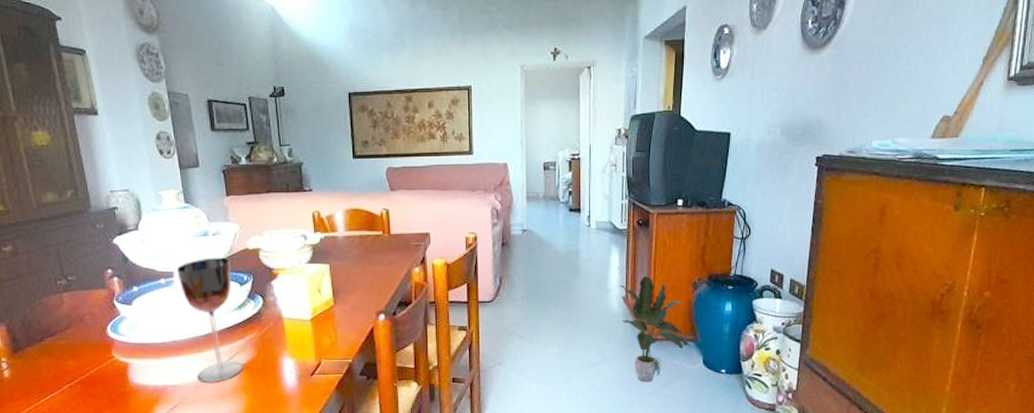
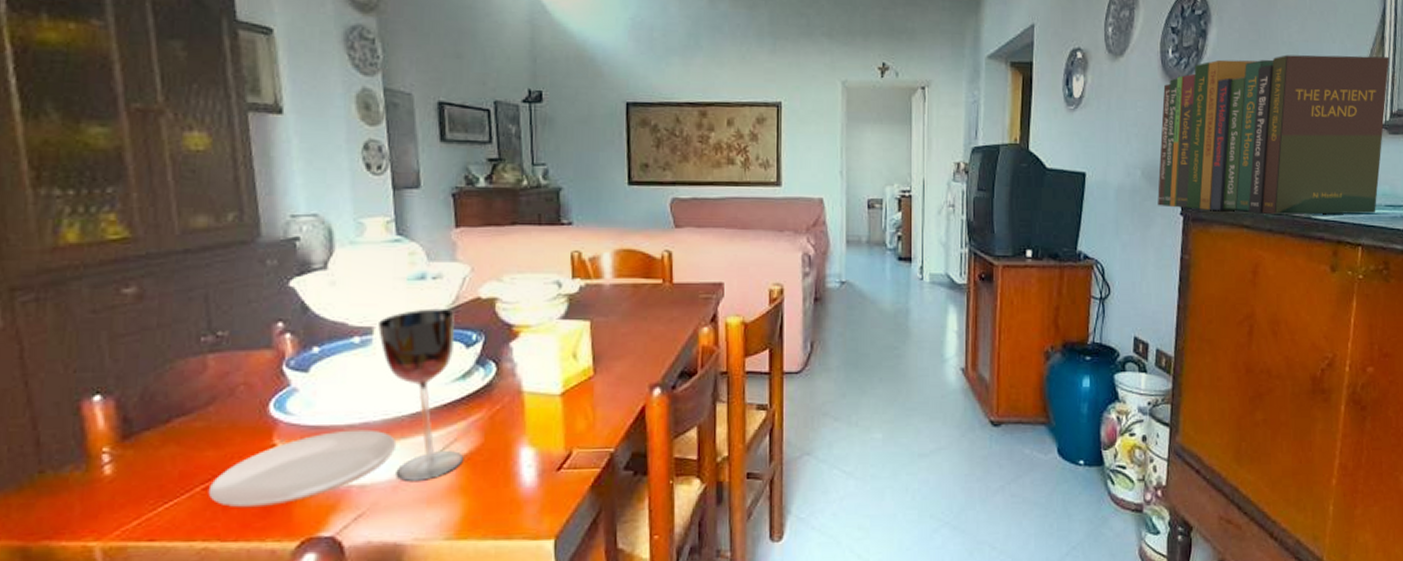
plate: none [72,346,196,401] -> present [208,429,397,508]
potted plant: present [620,276,693,383] -> none [958,343,1046,478]
books: none [795,14,1023,163] -> present [1157,54,1390,215]

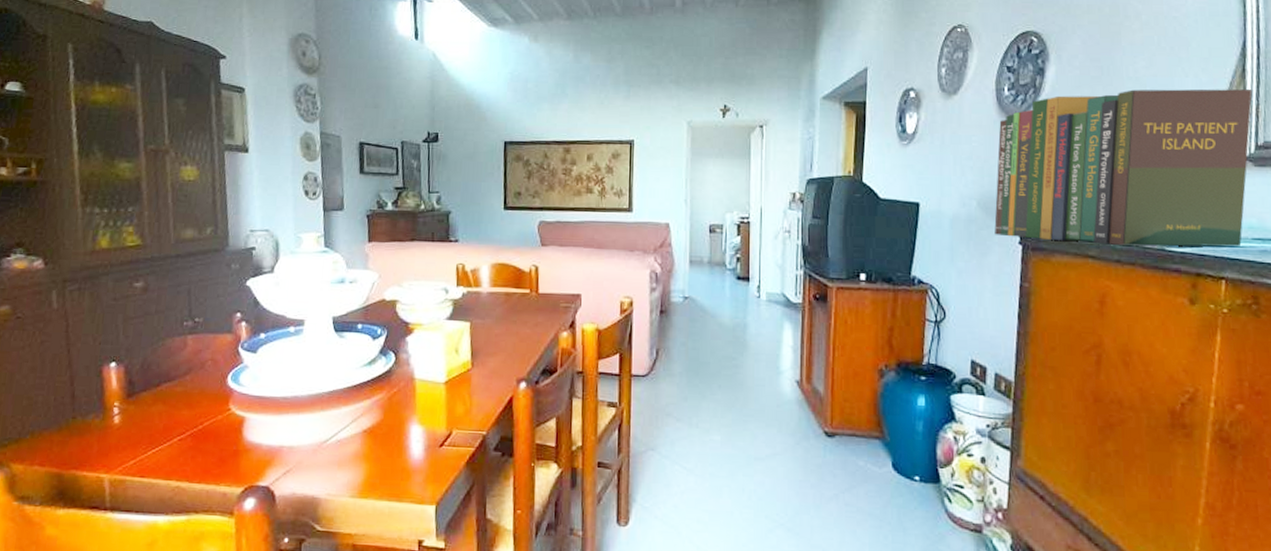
plate: present [208,429,397,508] -> none [182,401,318,458]
wineglass: present [378,308,463,481] -> none [308,307,367,446]

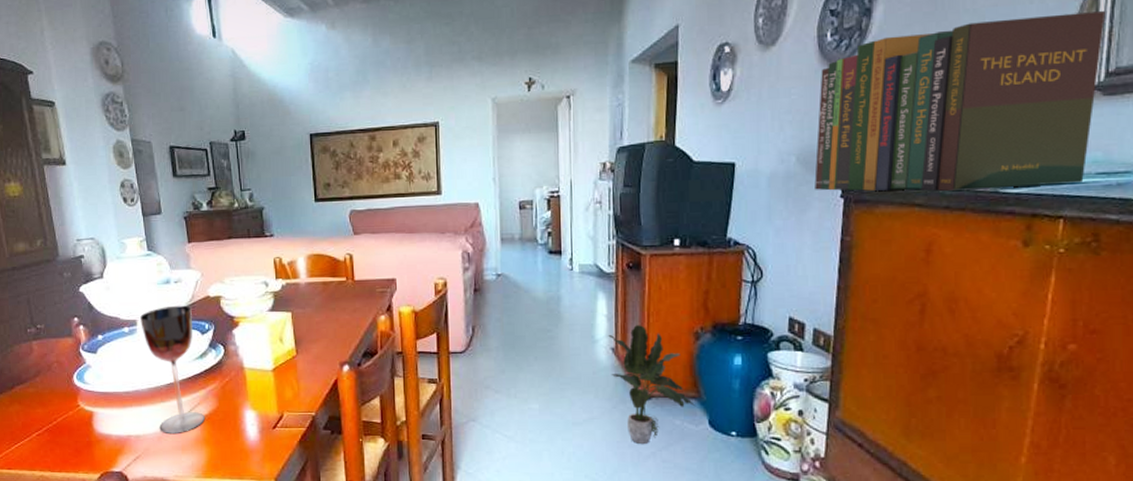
wineglass: none [308,307,367,446] -> present [140,305,205,433]
potted plant: none [793,359,880,486] -> present [608,325,696,445]

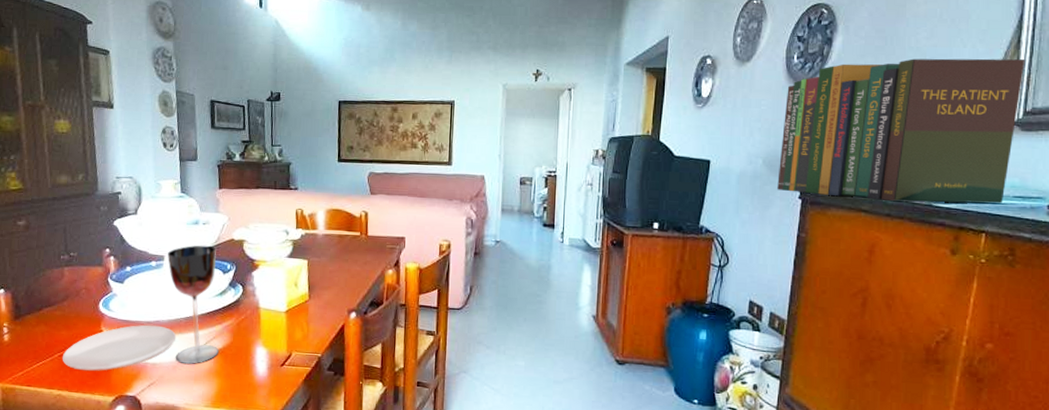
plate: none [40,395,159,449] -> present [62,324,177,372]
potted plant: present [608,325,696,445] -> none [590,297,664,406]

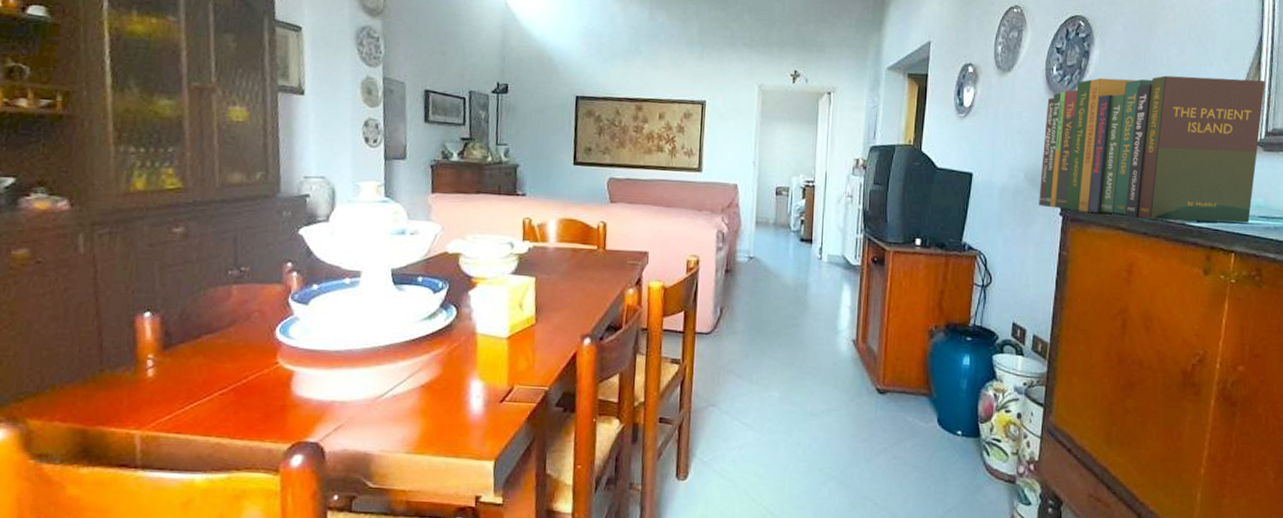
plate: present [62,324,177,372] -> none [224,354,373,414]
wineglass: present [167,245,219,364] -> none [365,259,426,402]

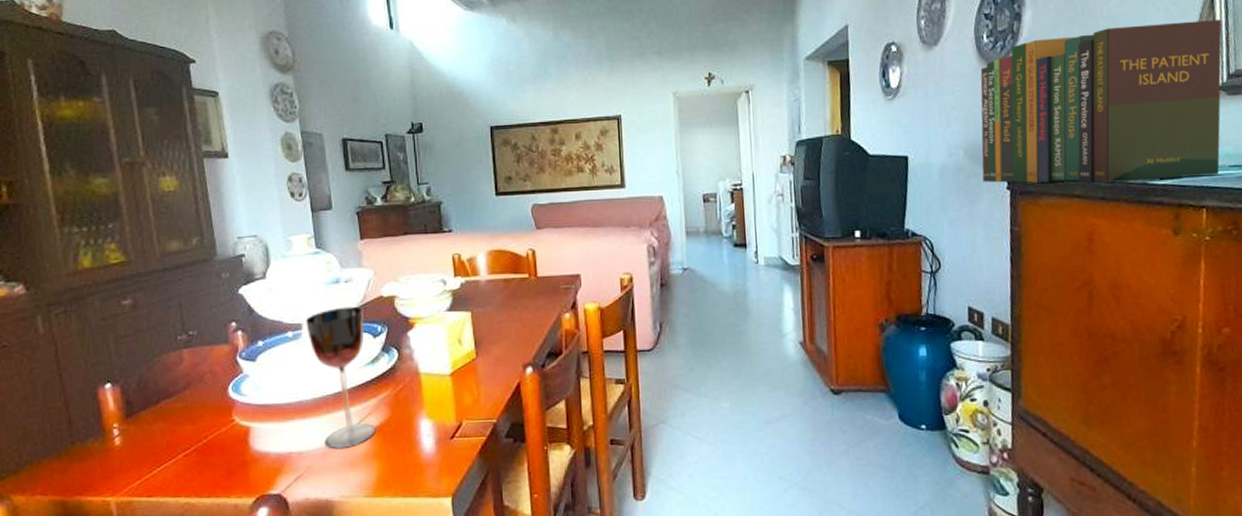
wineglass: none [365,259,426,402] -> present [306,306,376,448]

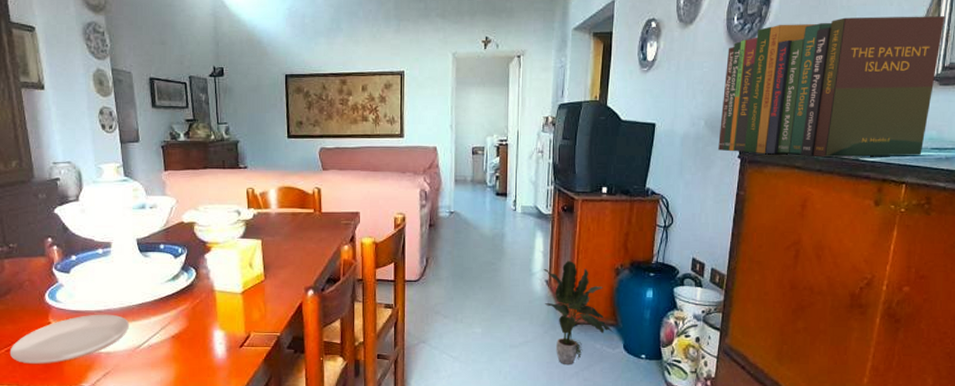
plate: none [187,406,324,471] -> present [9,314,130,365]
wineglass: present [306,306,376,448] -> none [115,229,175,351]
potted plant: none [796,318,886,442] -> present [543,261,614,365]

